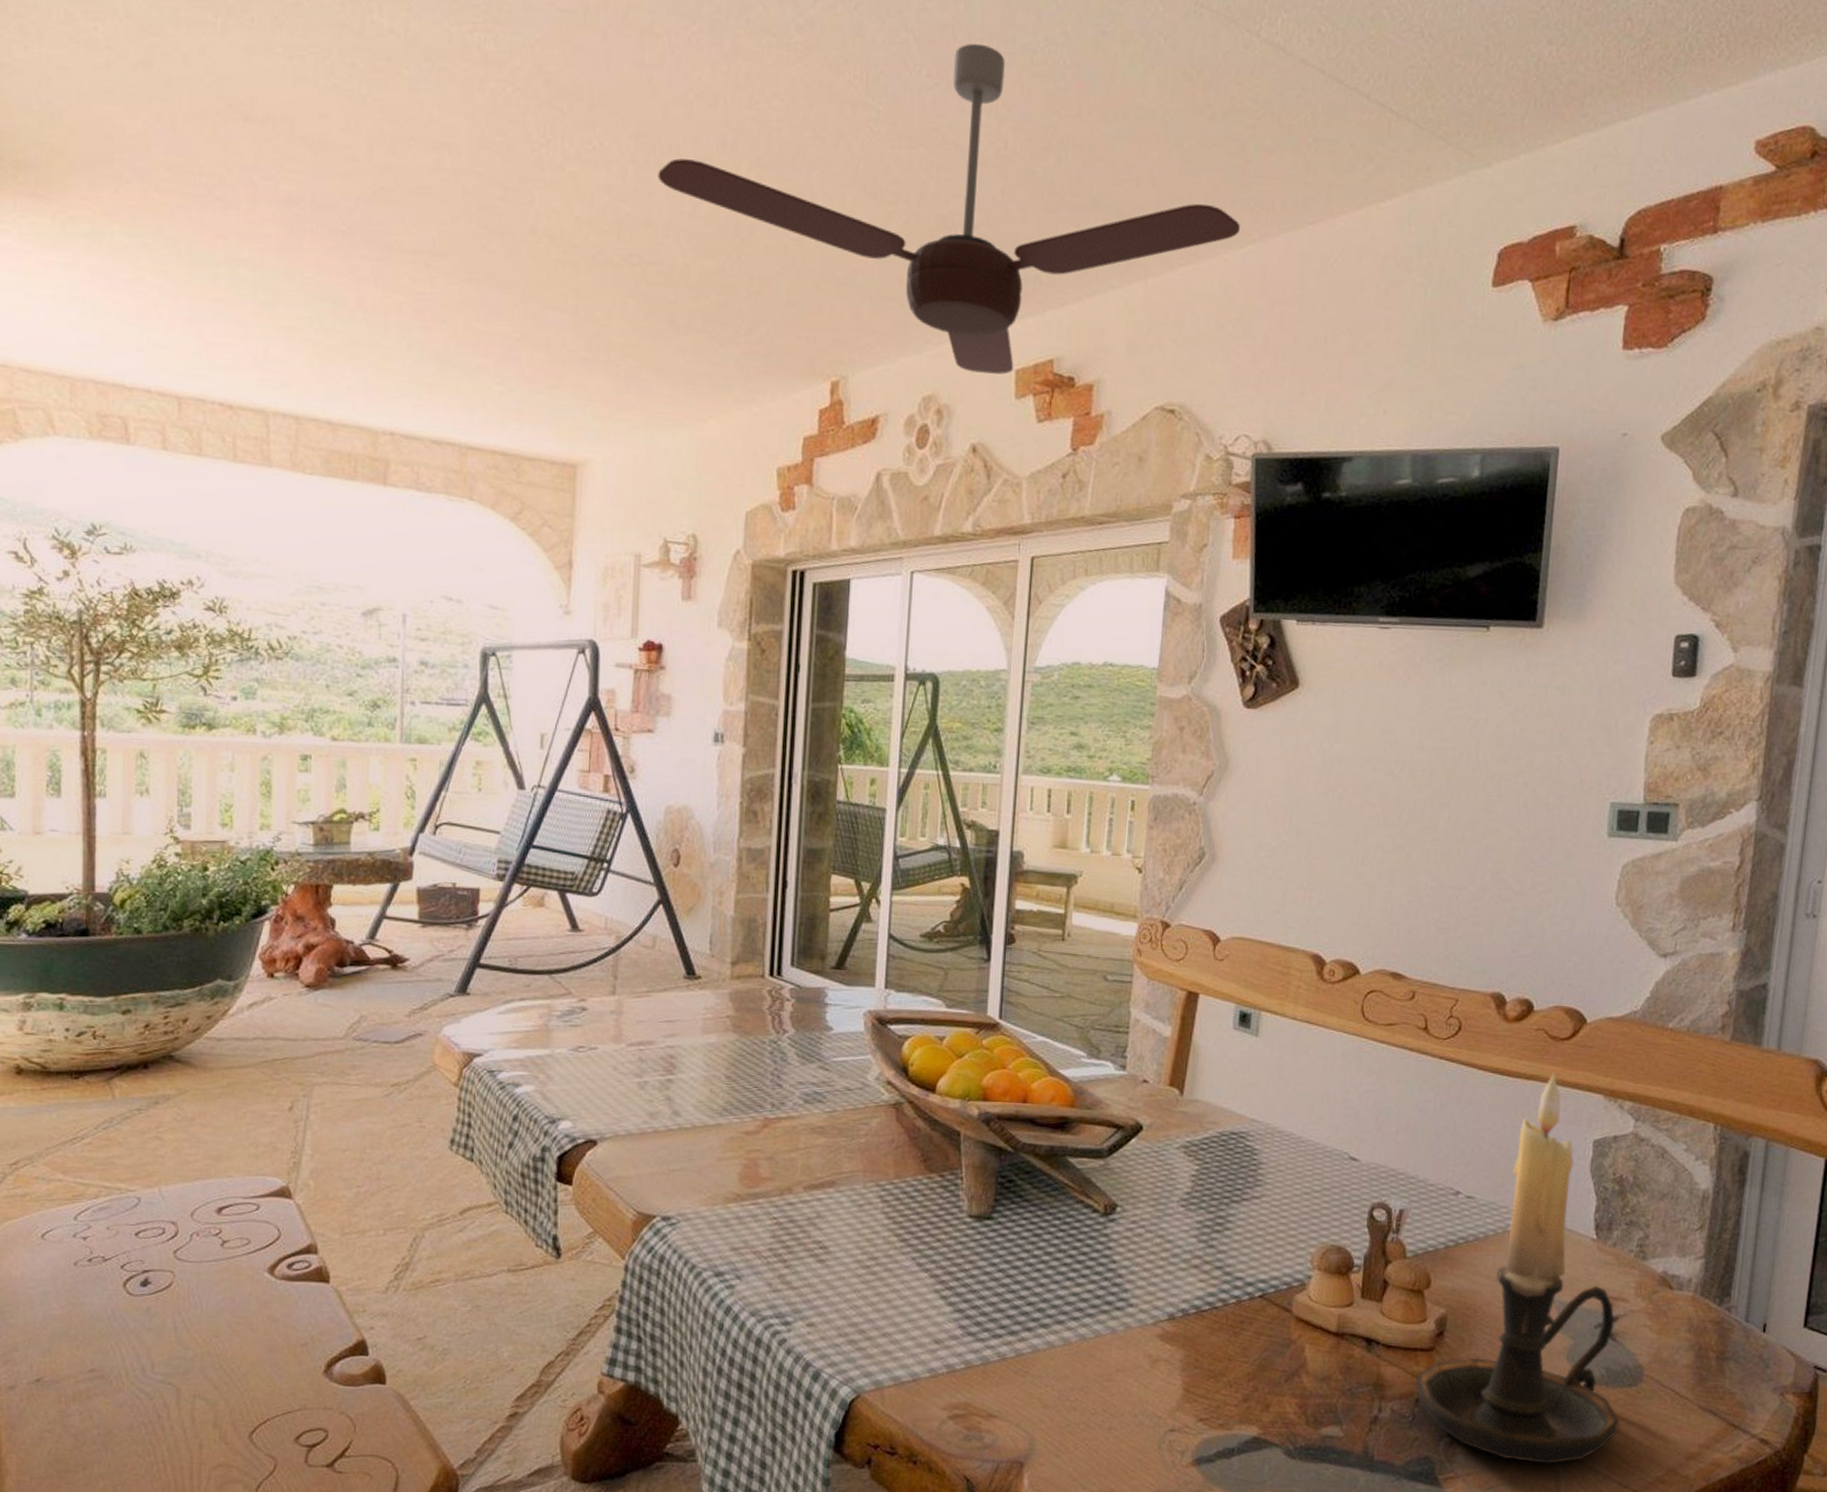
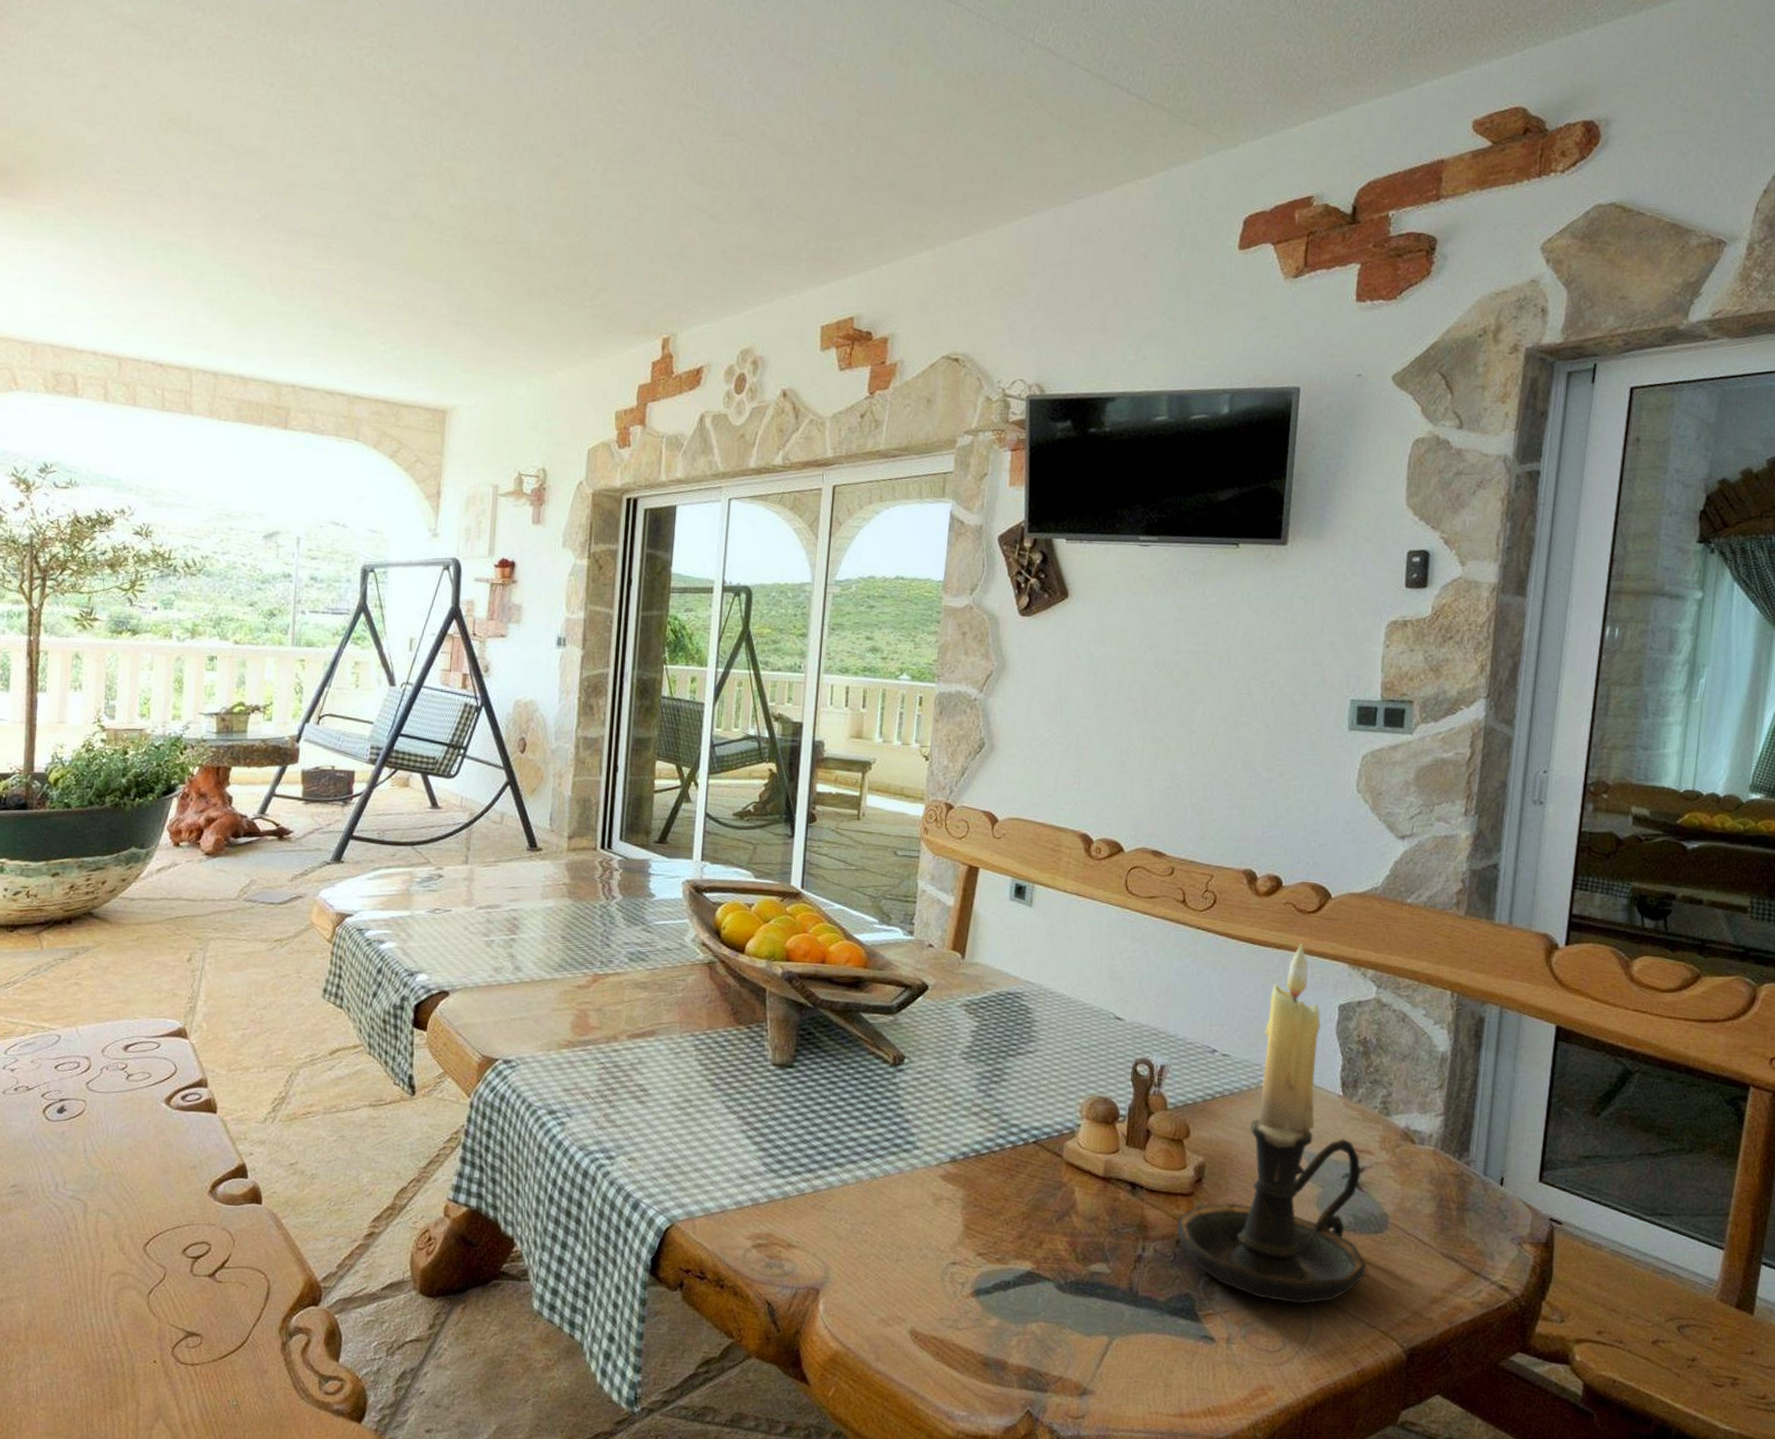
ceiling fan: present [658,43,1240,375] -> none [520,54,1016,331]

